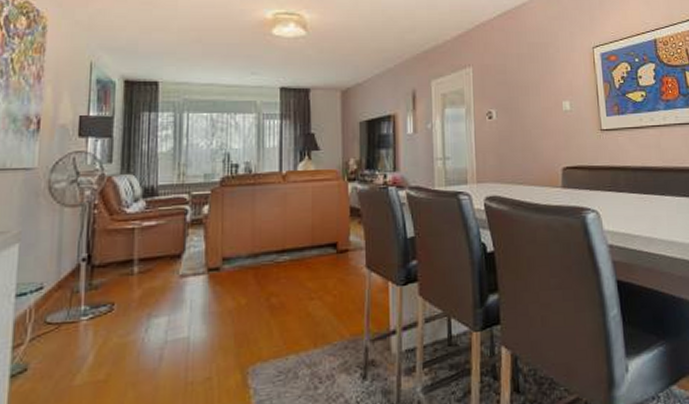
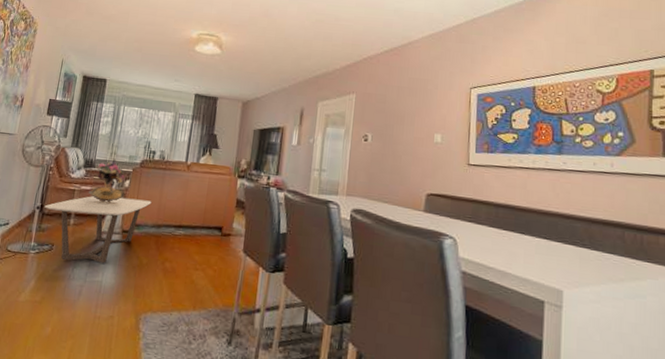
coffee table: none [93,226,242,321] -> present [44,196,152,263]
bouquet: none [153,182,204,238] -> present [88,159,125,203]

